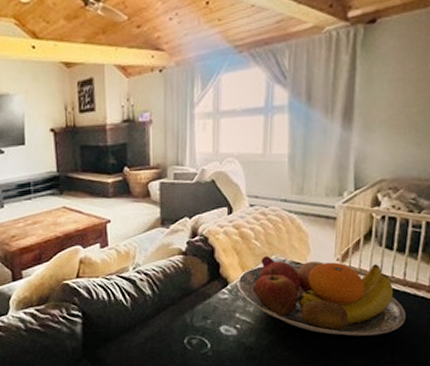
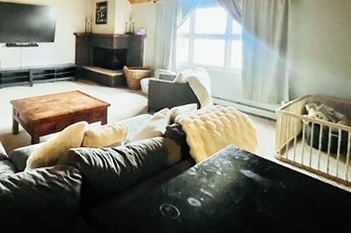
fruit bowl: present [237,256,406,336] -> none [202,144,330,218]

